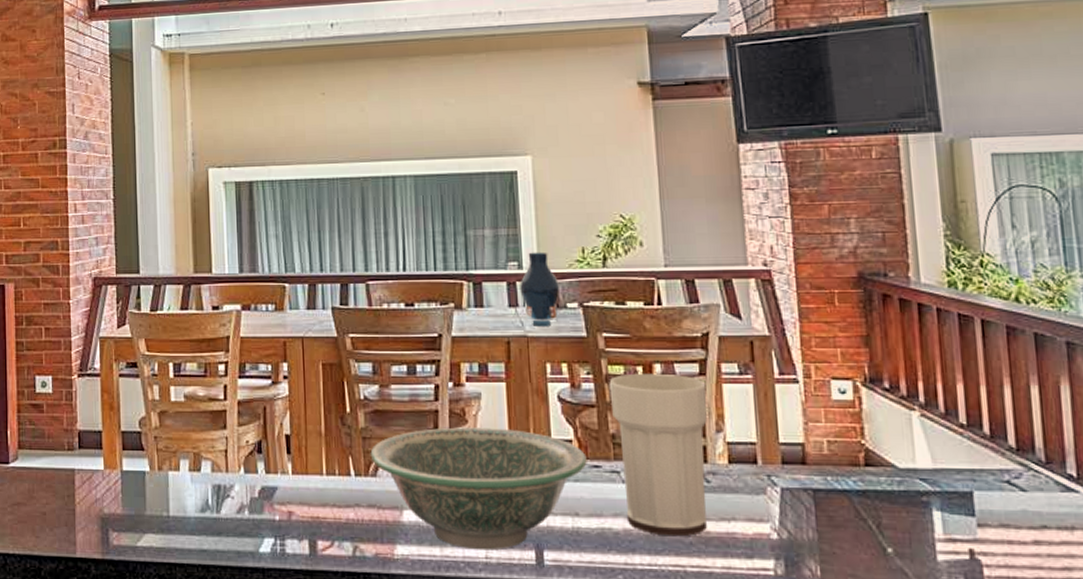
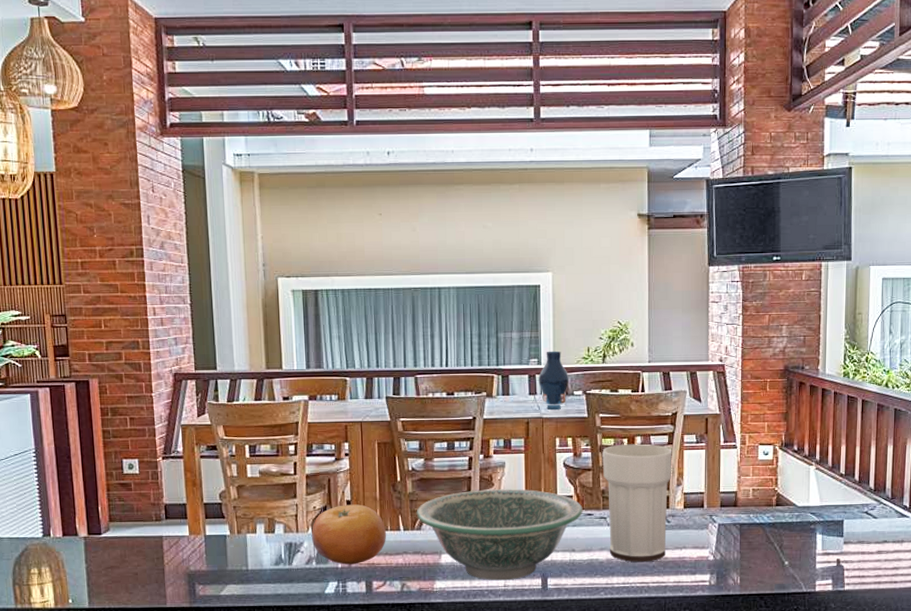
fruit: none [243,440,335,517] -> present [311,504,387,565]

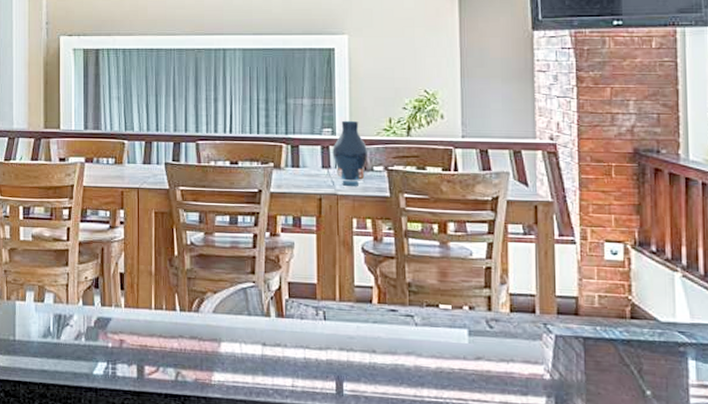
fruit: present [311,504,387,565] -> none [81,277,162,345]
bowl: present [416,489,583,581] -> none [194,271,385,380]
cup: present [602,444,672,562] -> none [408,230,494,374]

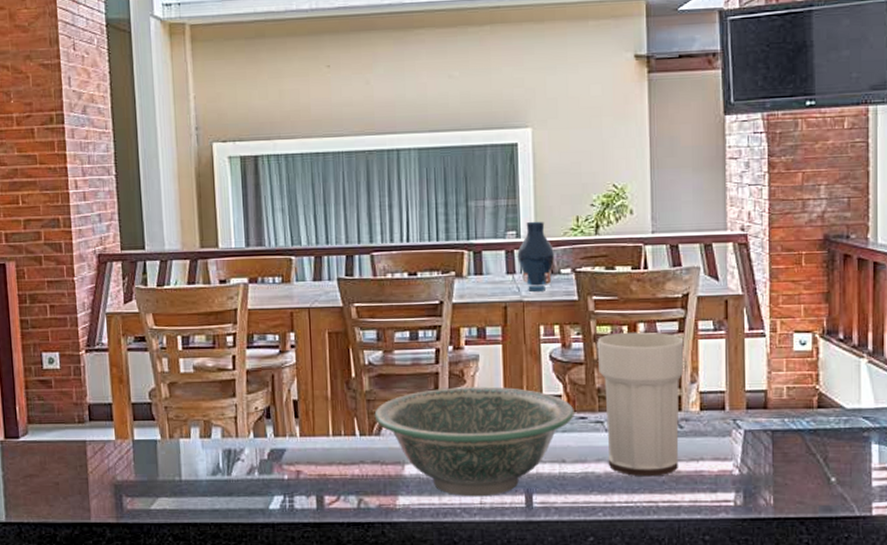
bowl: none [194,271,385,380] -> present [374,386,574,497]
cup: none [408,230,494,374] -> present [597,332,684,477]

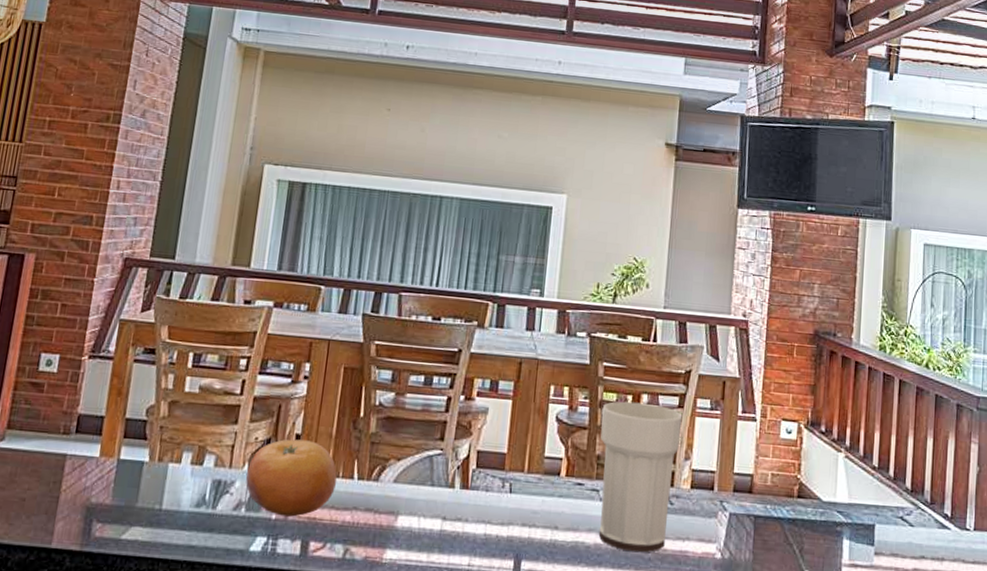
fruit: none [252,405,341,476] -> present [245,439,337,517]
bowl: present [374,386,574,497] -> none [375,438,573,558]
vase: present [517,221,555,291] -> none [538,282,574,352]

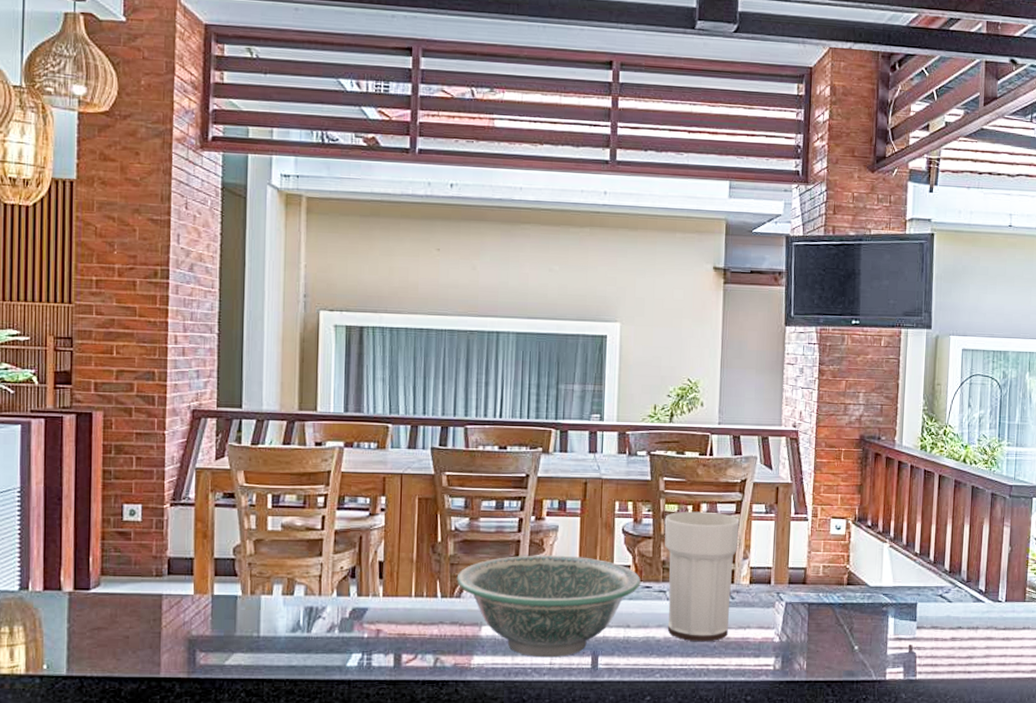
fruit: present [245,439,337,517] -> none [335,566,422,634]
bowl: none [375,438,573,558] -> present [456,555,641,658]

